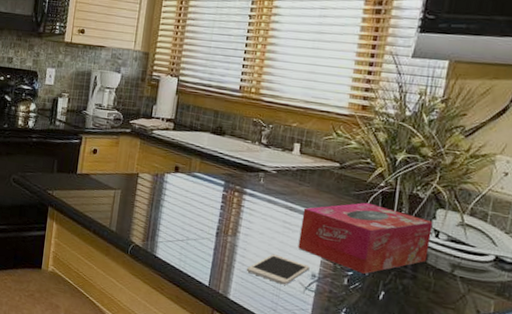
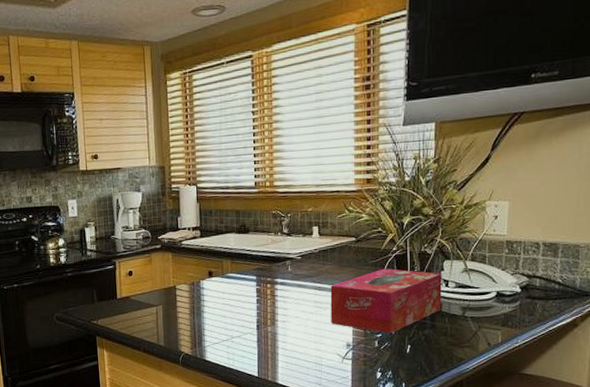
cell phone: present [246,254,310,285] -> none [289,333,344,360]

